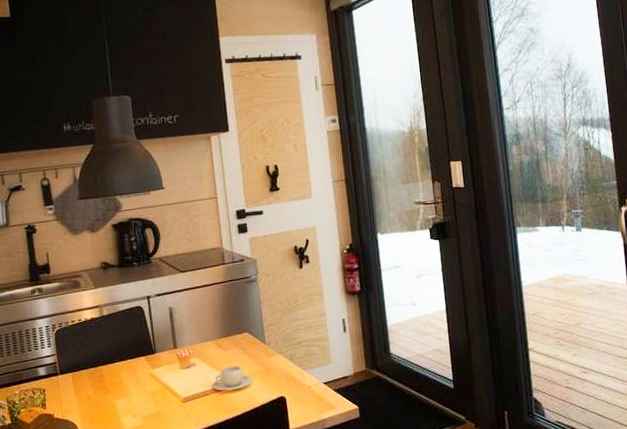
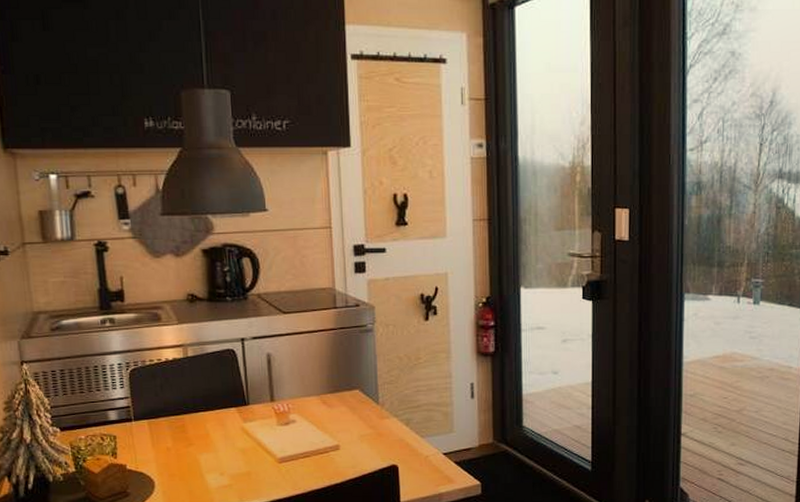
teacup: present [212,365,253,391] -> none [314,426,362,454]

